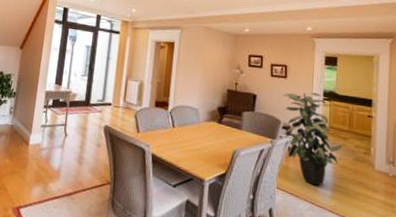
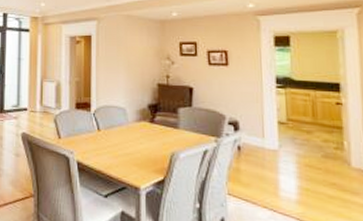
indoor plant: present [283,92,342,186] -> none [226,80,306,190]

